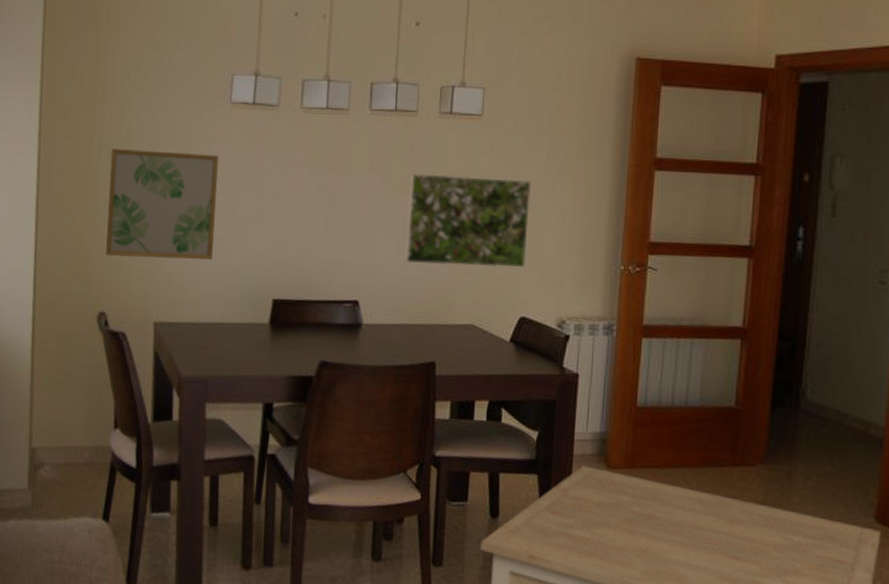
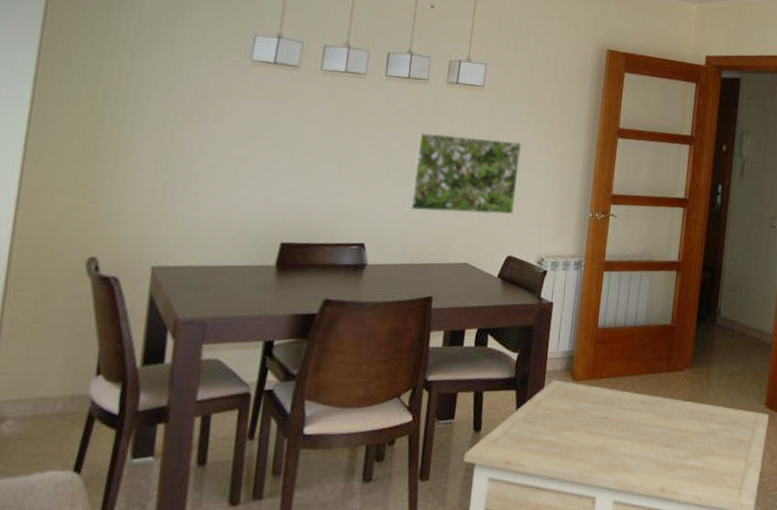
wall art: present [106,149,218,260] -> none [103,96,235,206]

